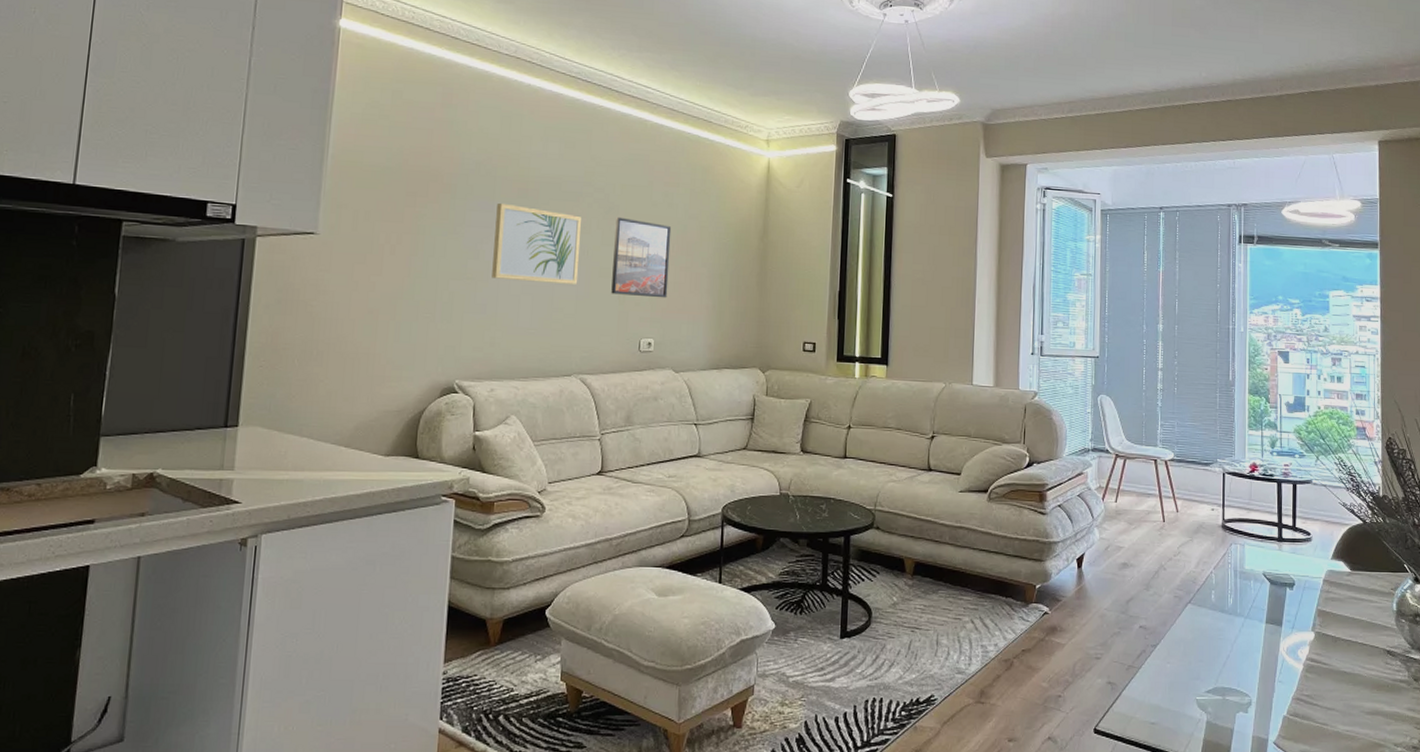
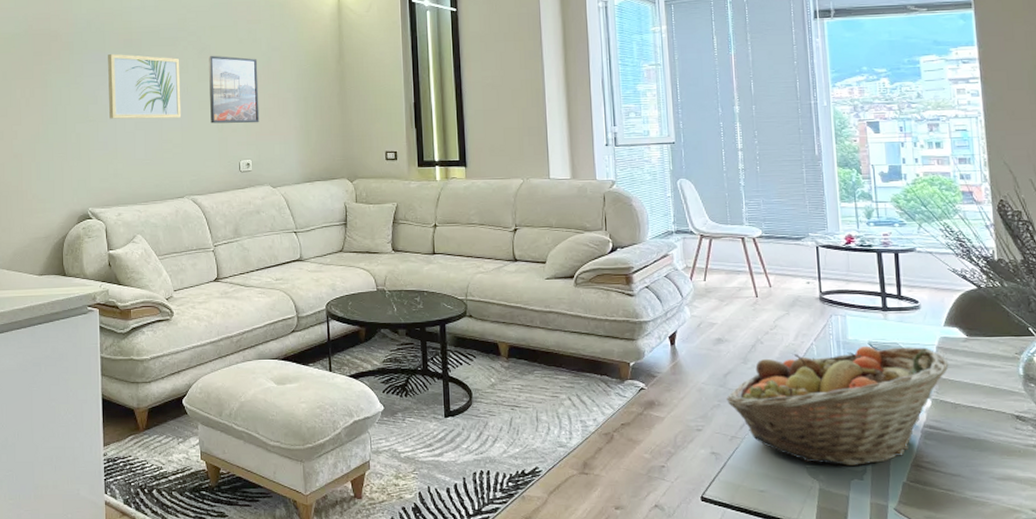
fruit basket: none [1127,576,1333,698] -> present [726,345,949,465]

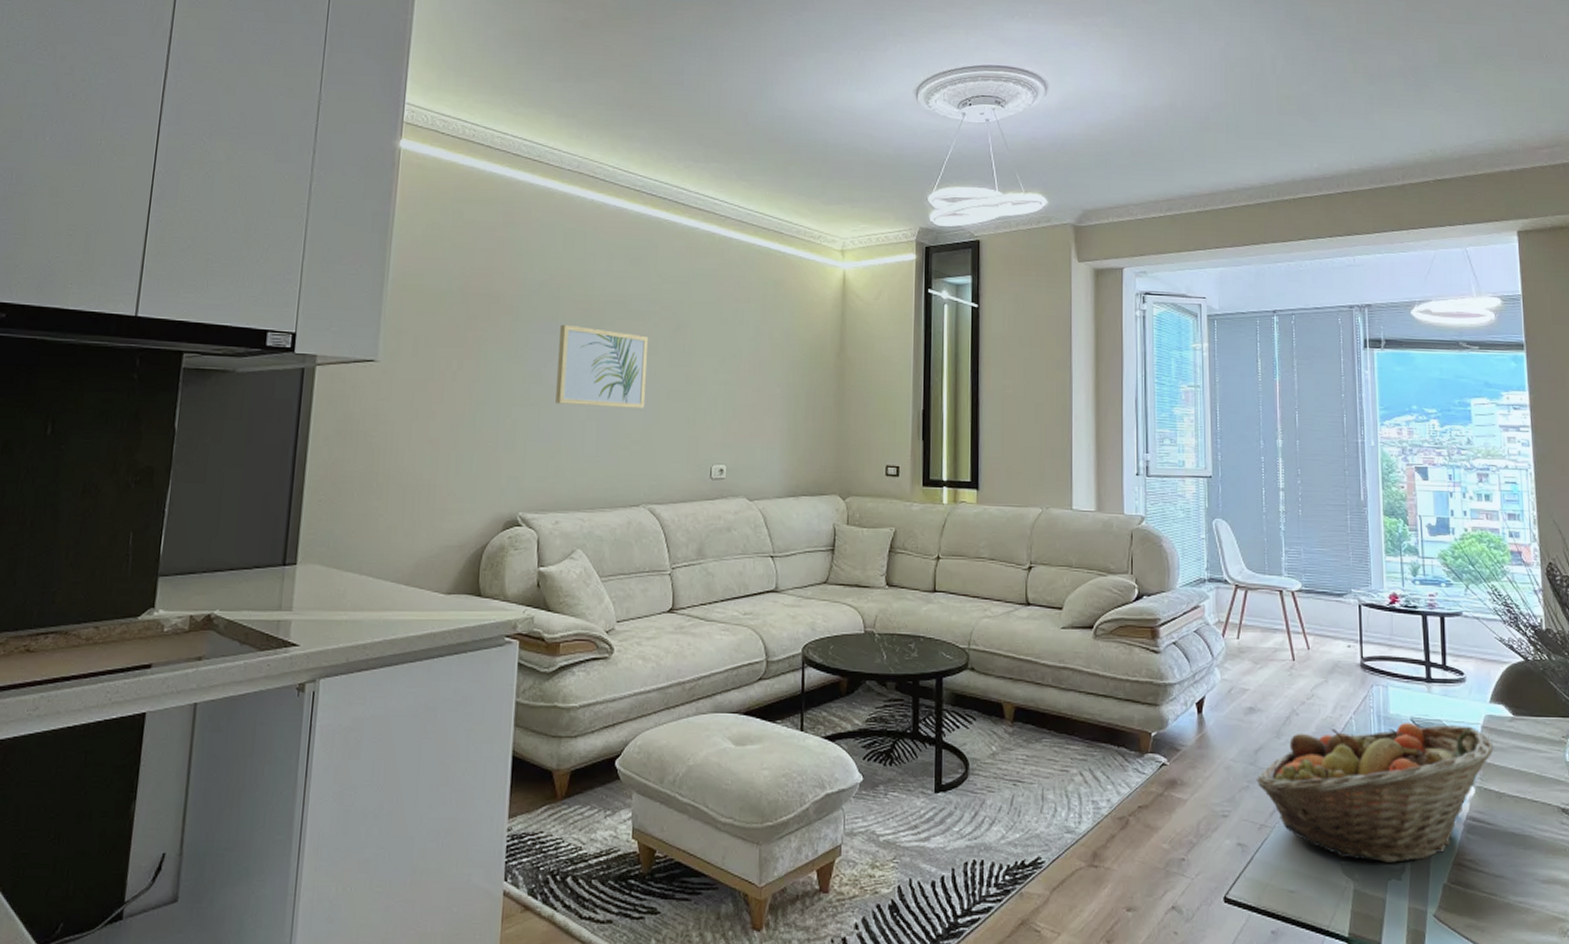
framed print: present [209,55,260,124] -> none [680,335,743,421]

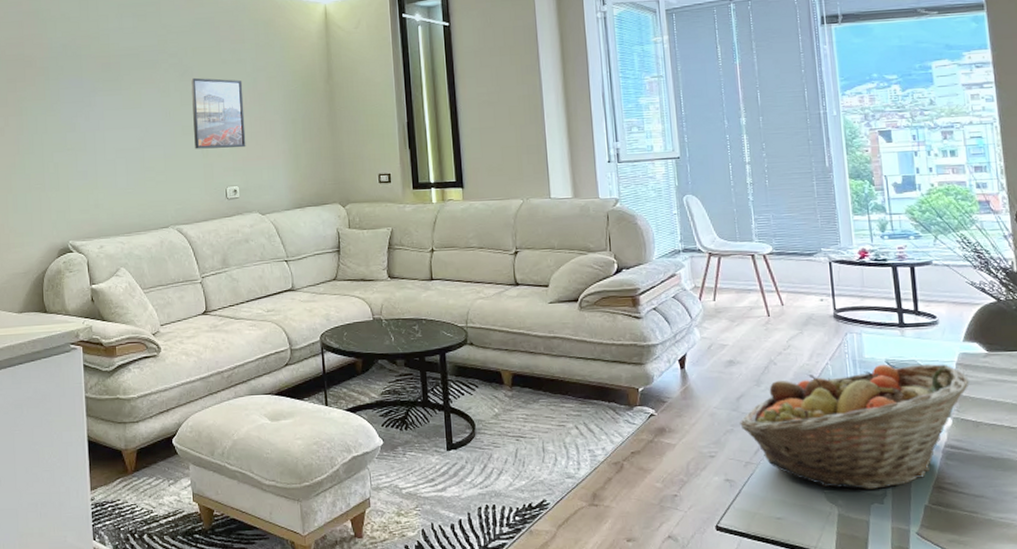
wall art: present [555,324,649,410] -> none [85,78,164,147]
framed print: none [680,335,743,421] -> present [191,77,246,149]

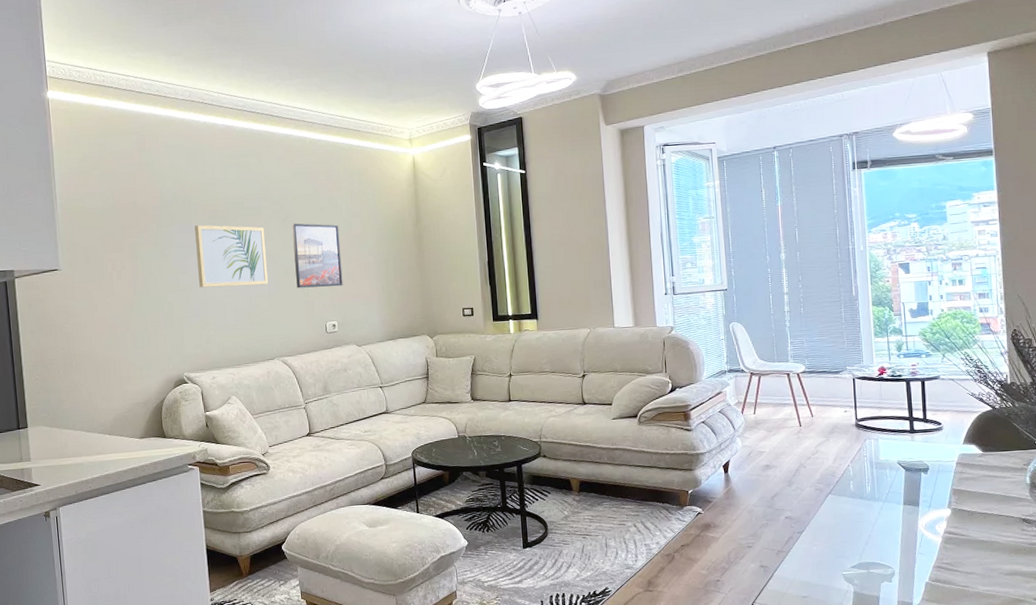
wall art: none [85,78,164,147] -> present [195,225,269,288]
fruit basket: present [740,364,969,489] -> none [774,463,967,570]

